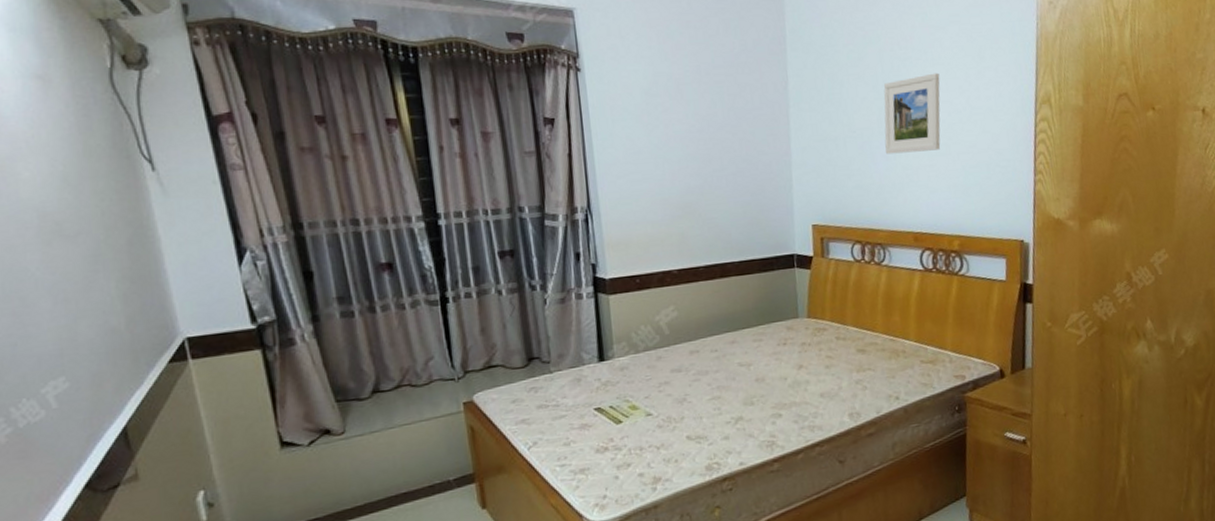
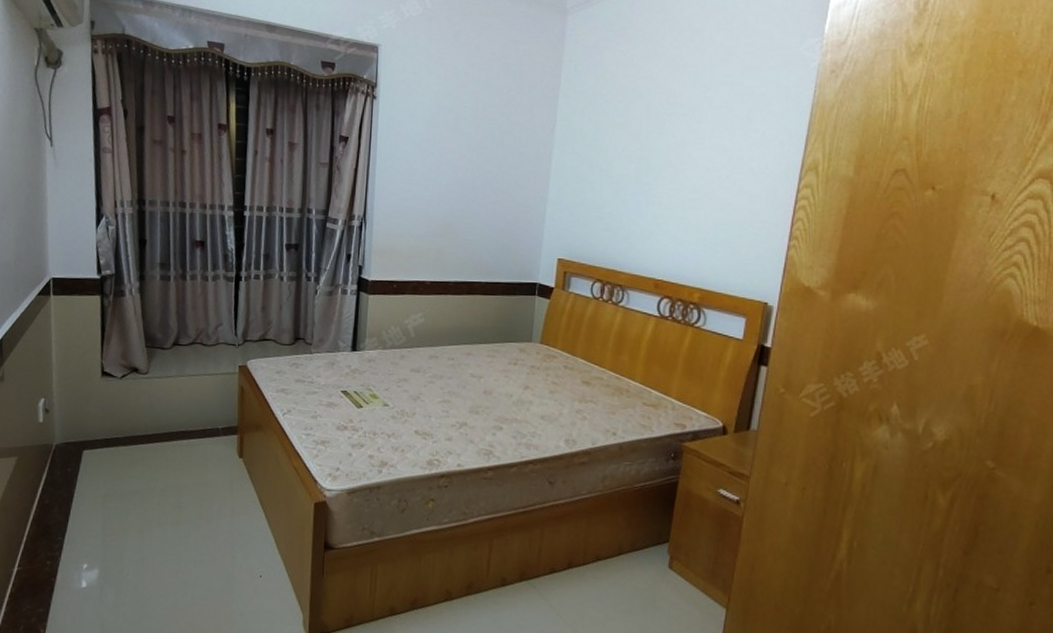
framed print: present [883,73,941,155] -> none [638,130,704,204]

